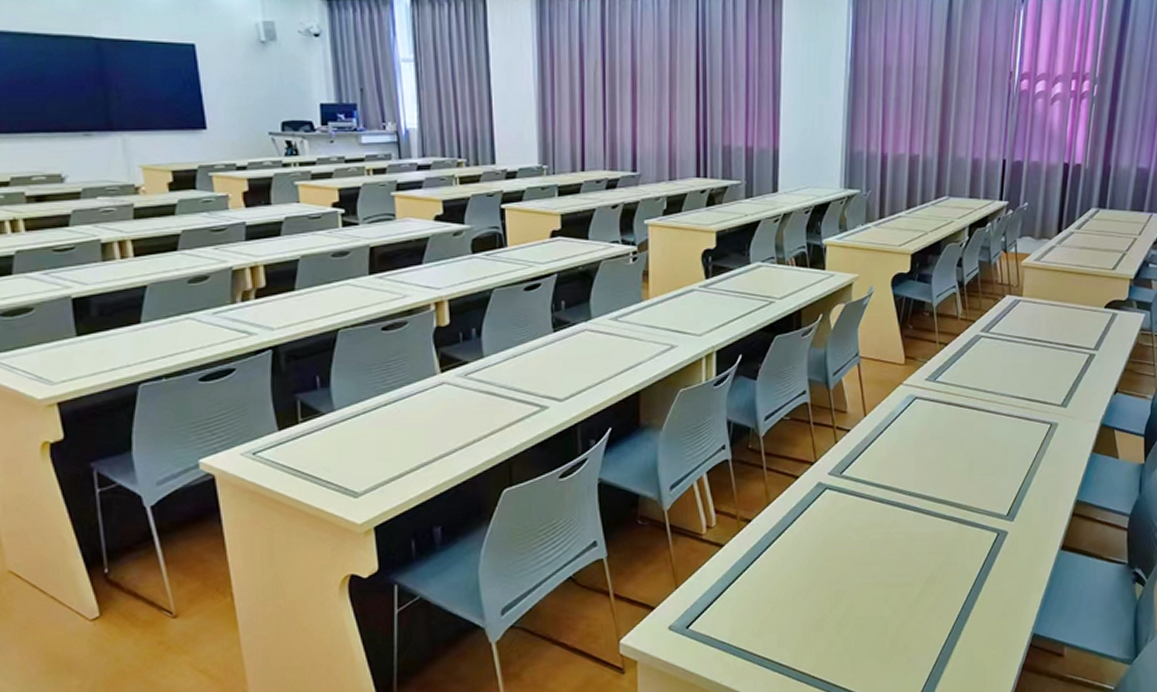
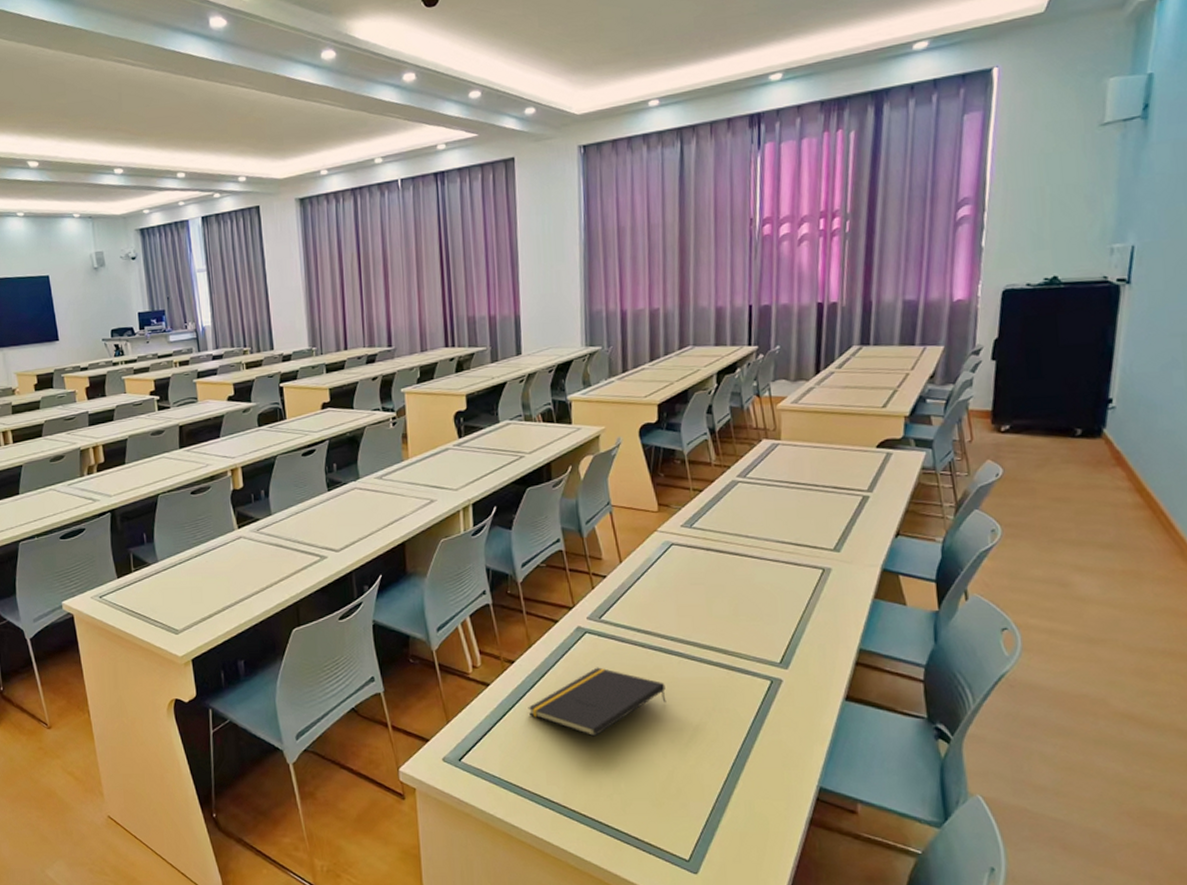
notepad: none [762,524,900,596] -> present [528,667,667,737]

